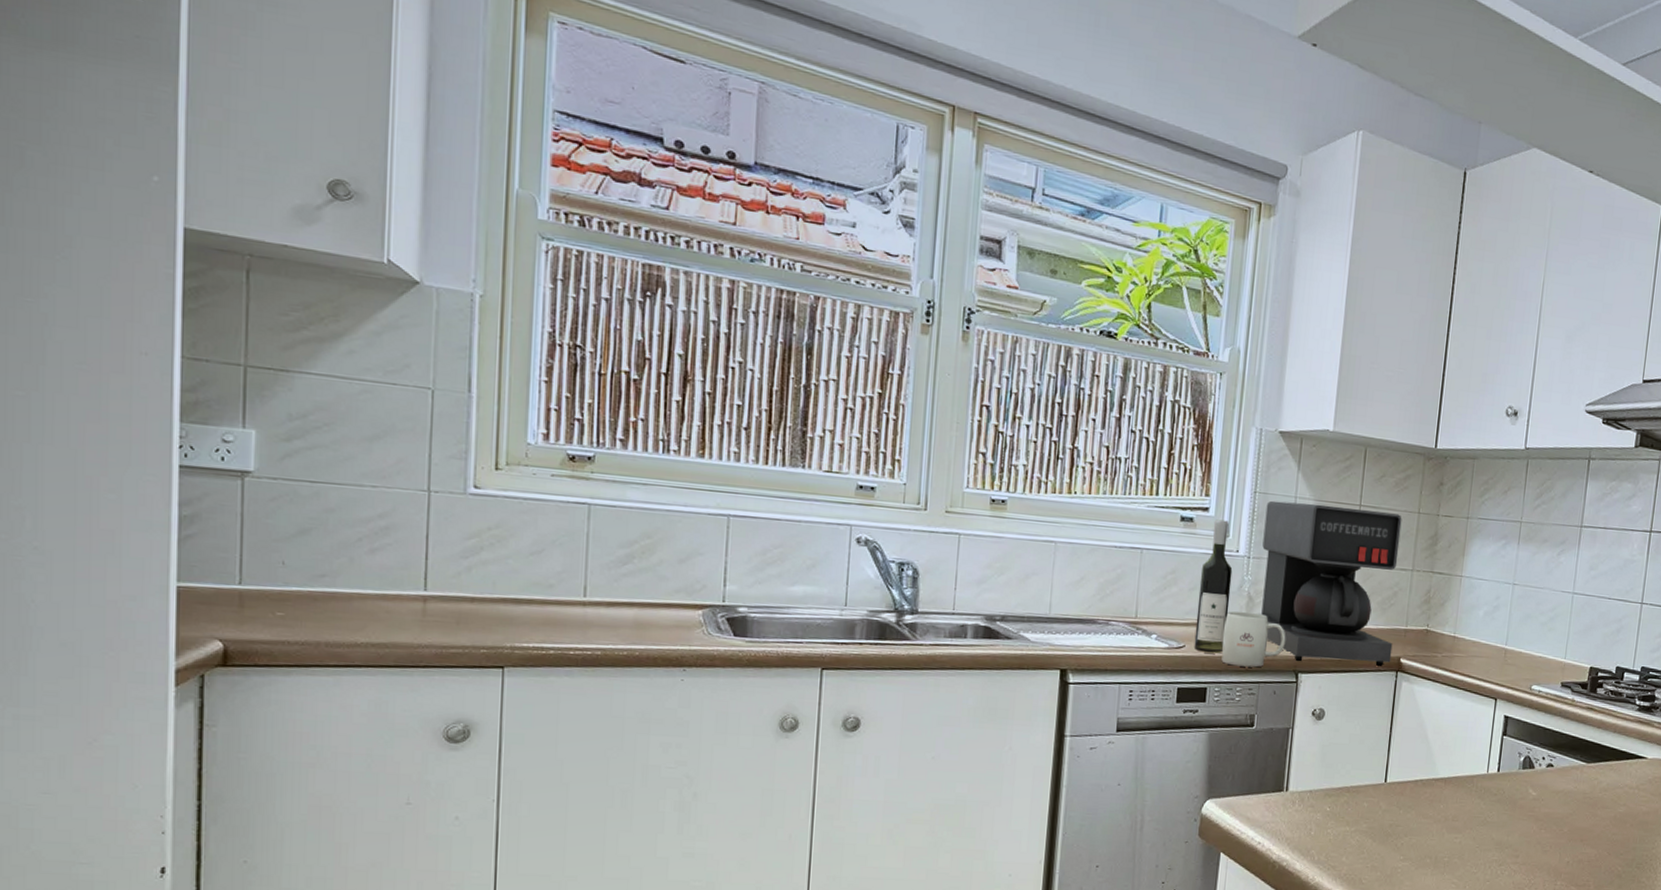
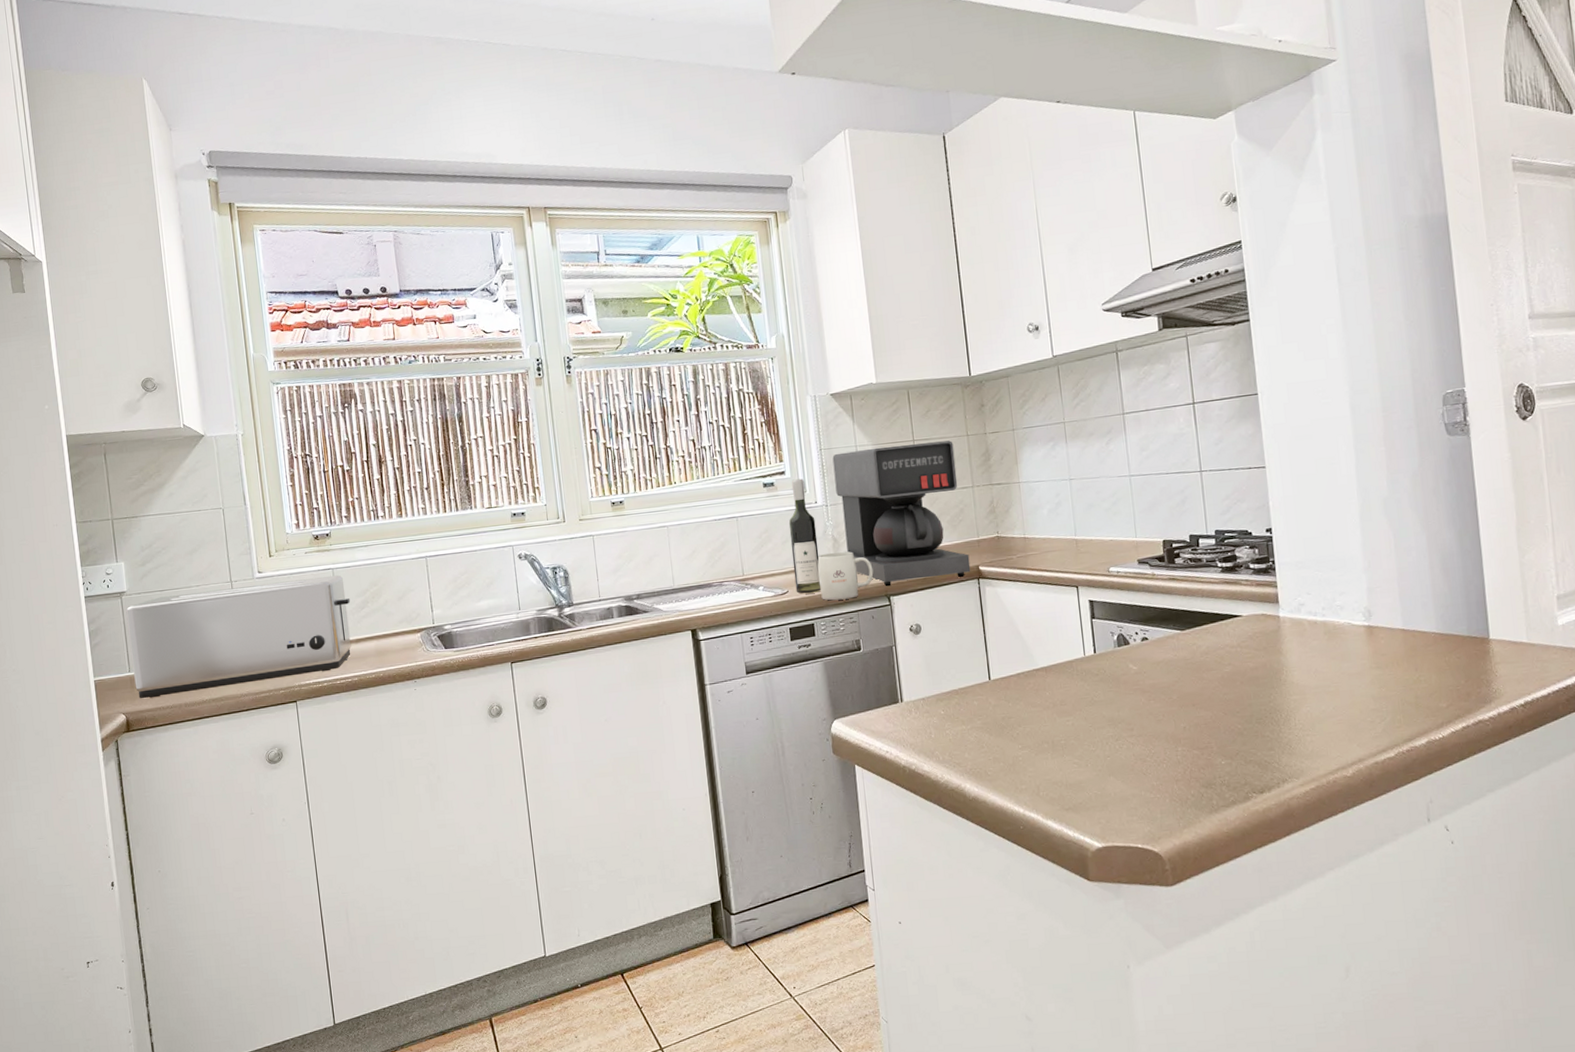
toaster: none [246,490,609,637] -> present [125,574,351,699]

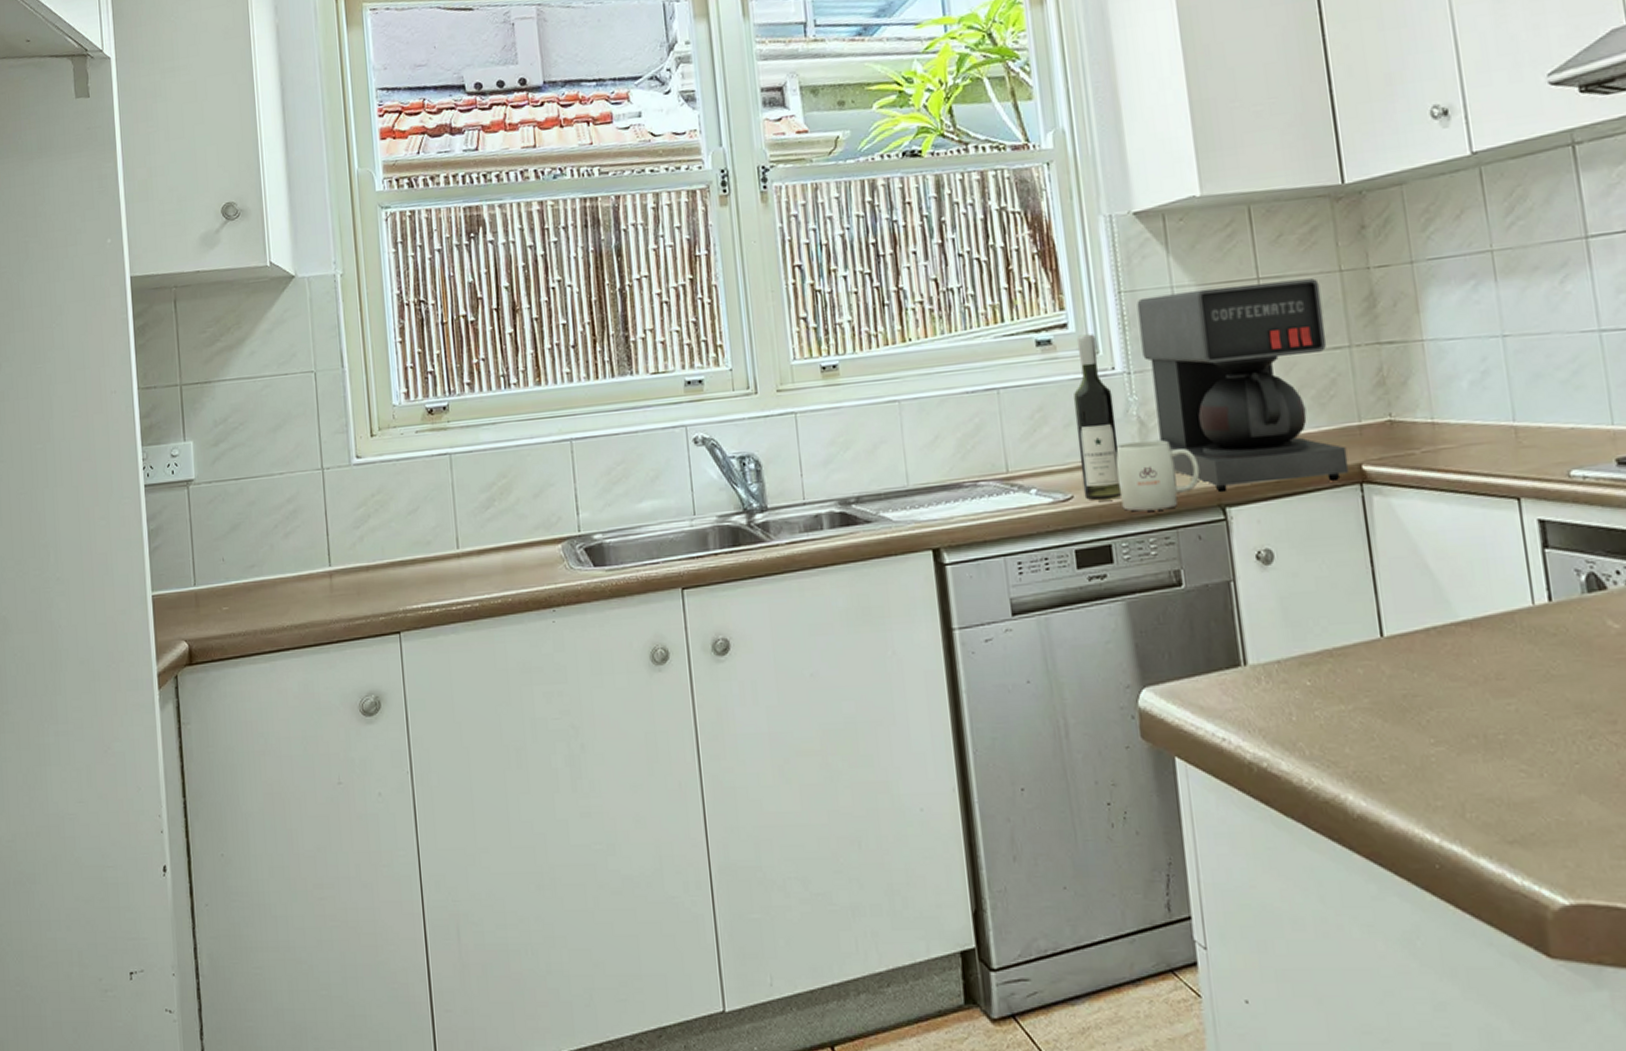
toaster: present [125,574,351,699] -> none [193,462,472,622]

